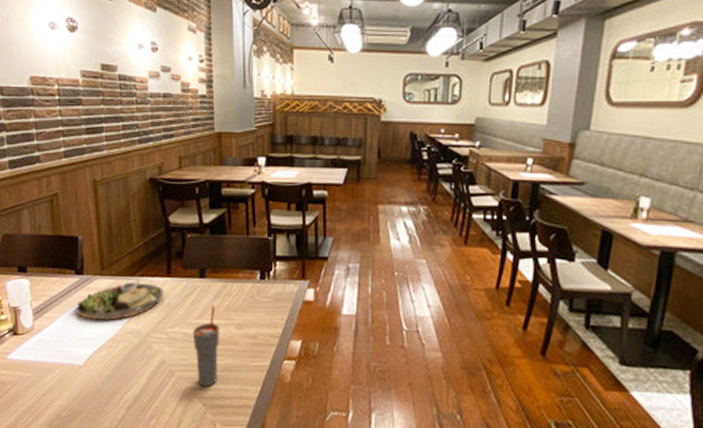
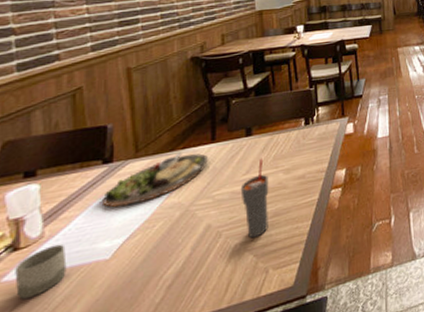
cup: none [16,339,51,380] -> present [15,244,67,300]

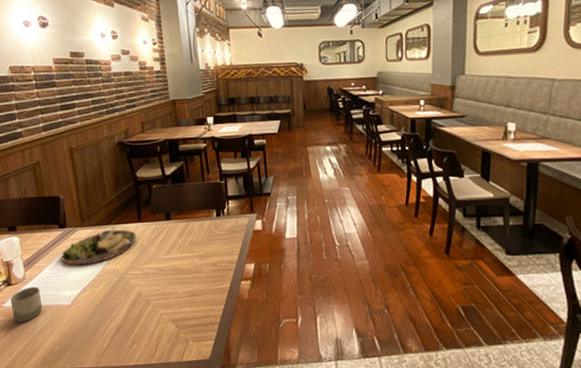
cup: present [240,158,269,239] -> none [163,242,187,311]

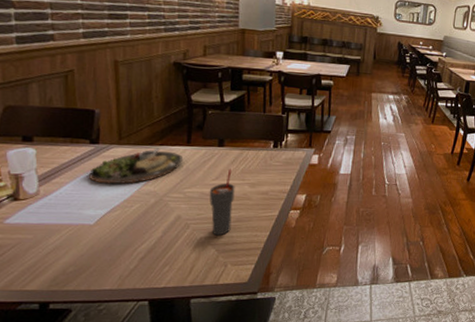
cup: present [10,286,43,323] -> none [15,203,58,242]
cup: none [163,242,187,311] -> present [209,168,235,236]

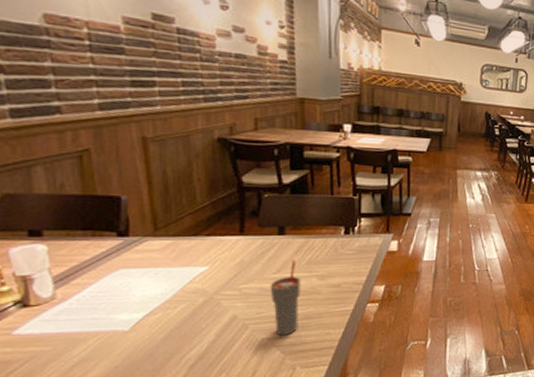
dinner plate: present [89,148,183,185] -> none [119,239,235,283]

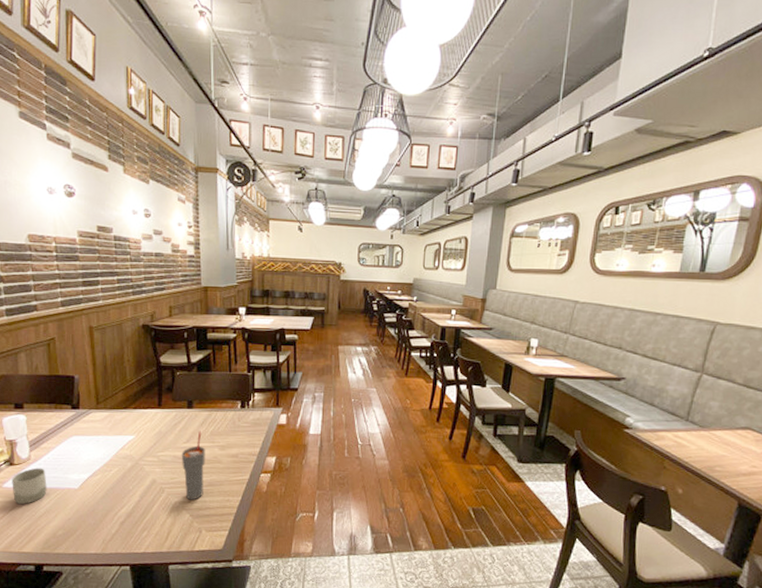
cup: none [27,308,82,355] -> present [12,467,47,505]

